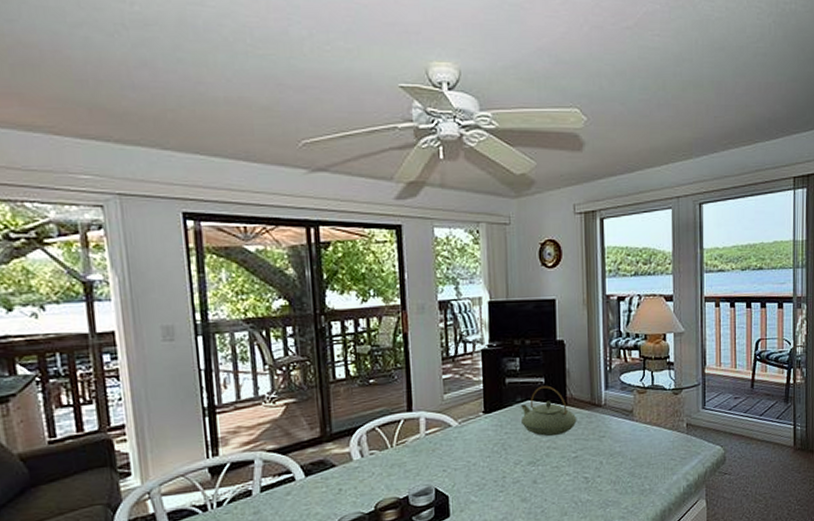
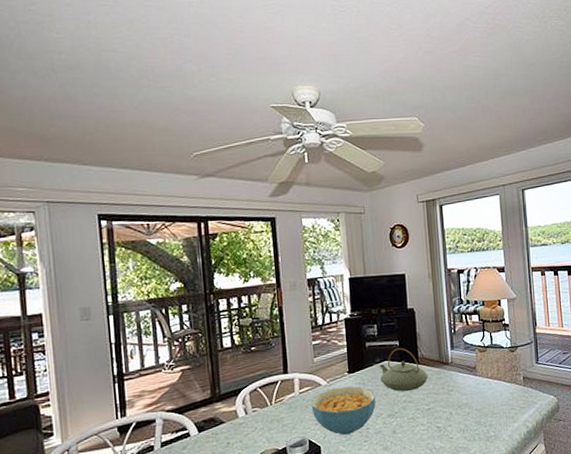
cereal bowl: none [438,428,515,484] -> present [311,386,376,435]

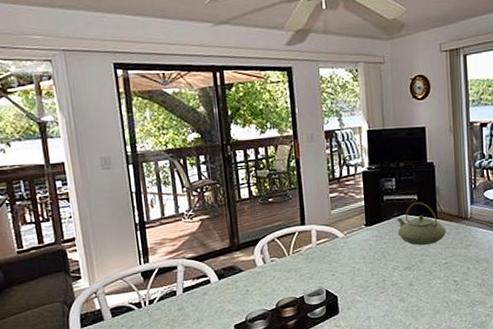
cereal bowl: present [311,386,376,435] -> none [328,239,393,286]

